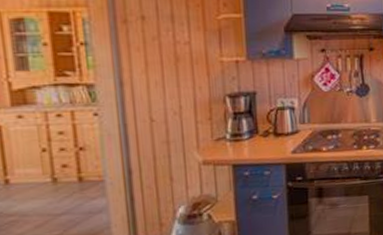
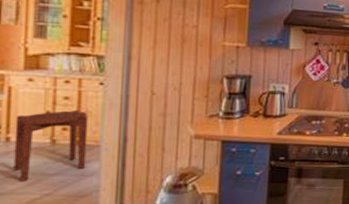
side table: none [11,145,93,224] -> present [13,111,88,181]

